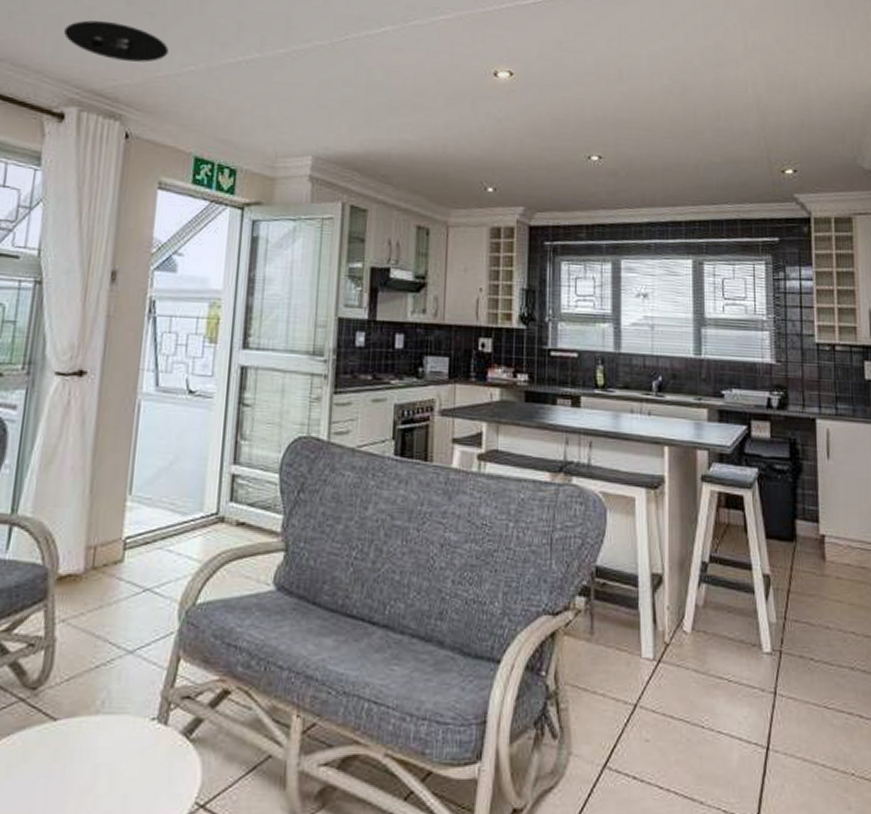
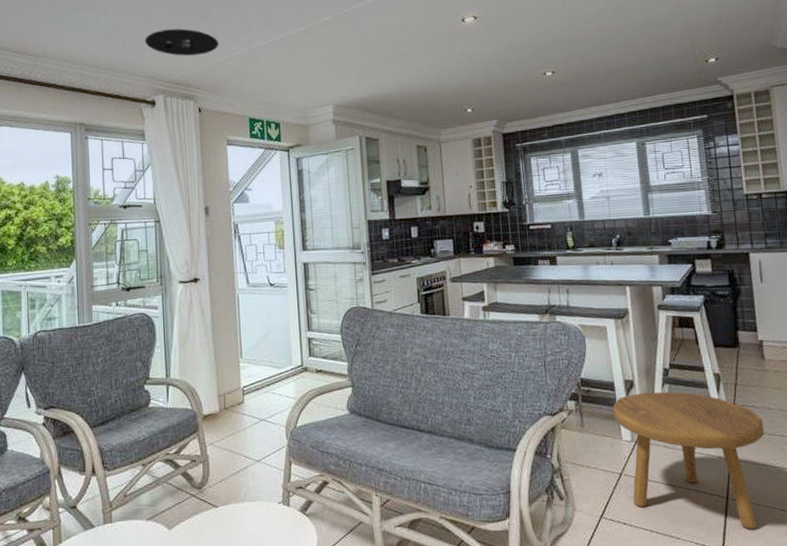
footstool: none [634,593,819,794] -> present [613,391,765,529]

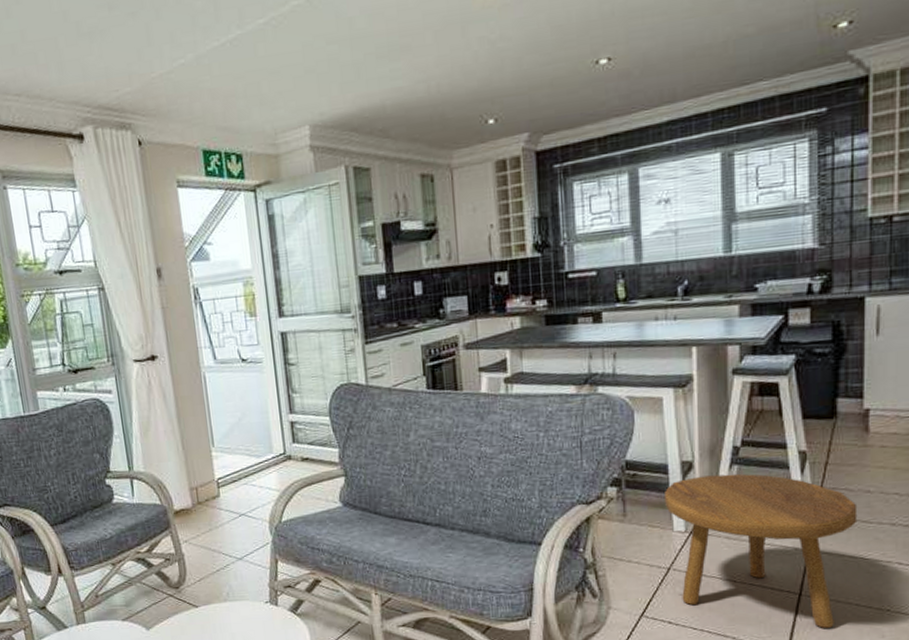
ceiling light: present [145,28,219,56] -> none [62,31,157,71]

